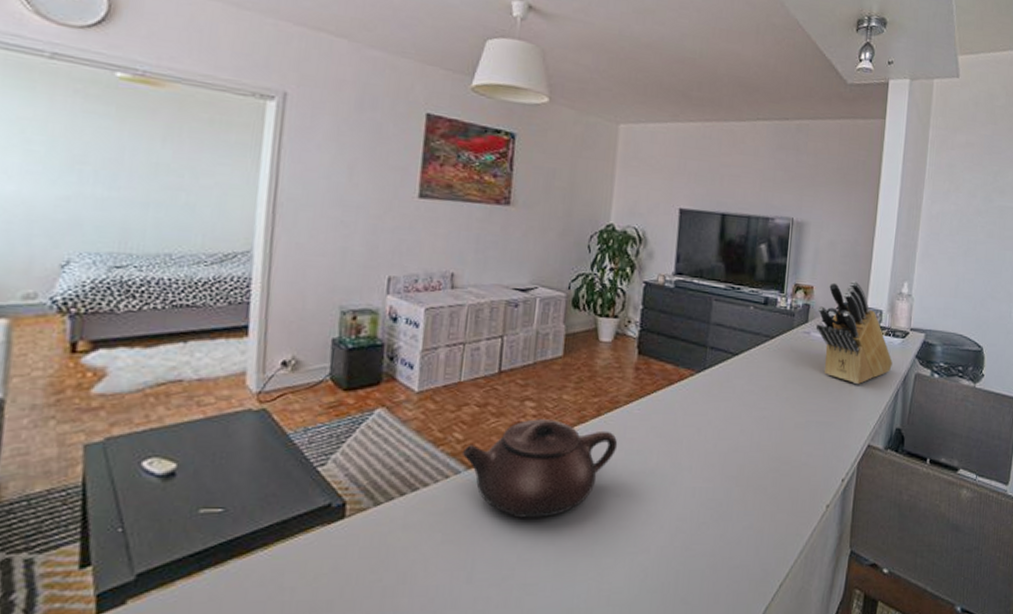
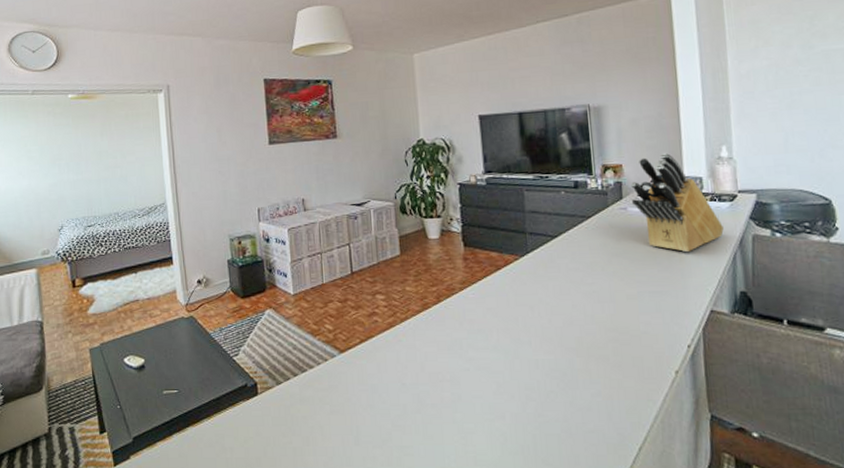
teapot: present [461,419,618,518] -> none [334,308,460,391]

